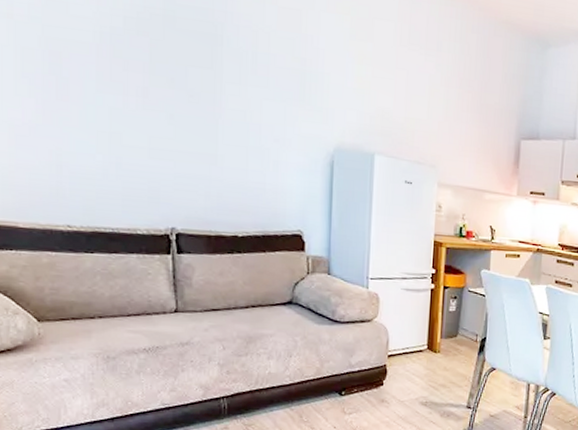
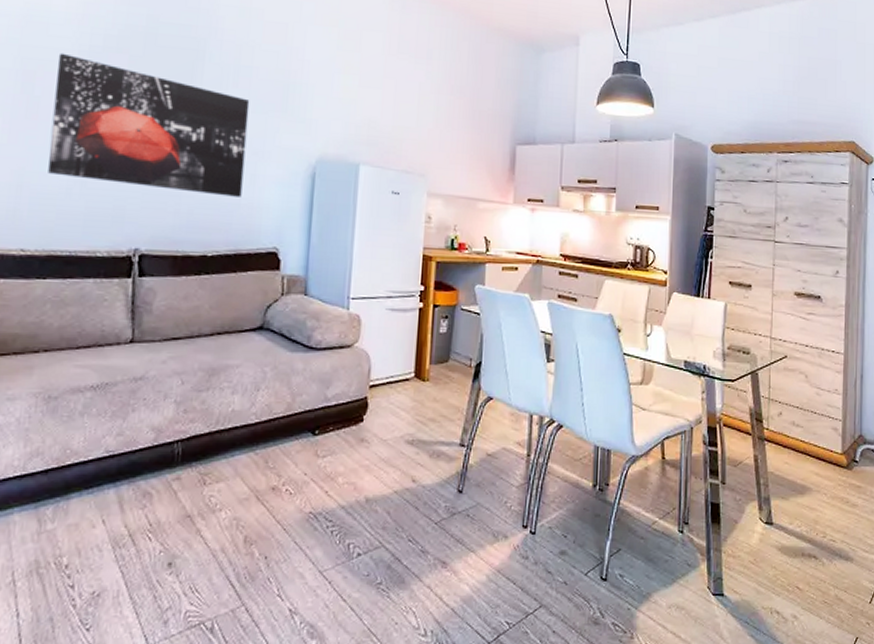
wall art: none [81,33,269,182] -> present [48,52,250,197]

